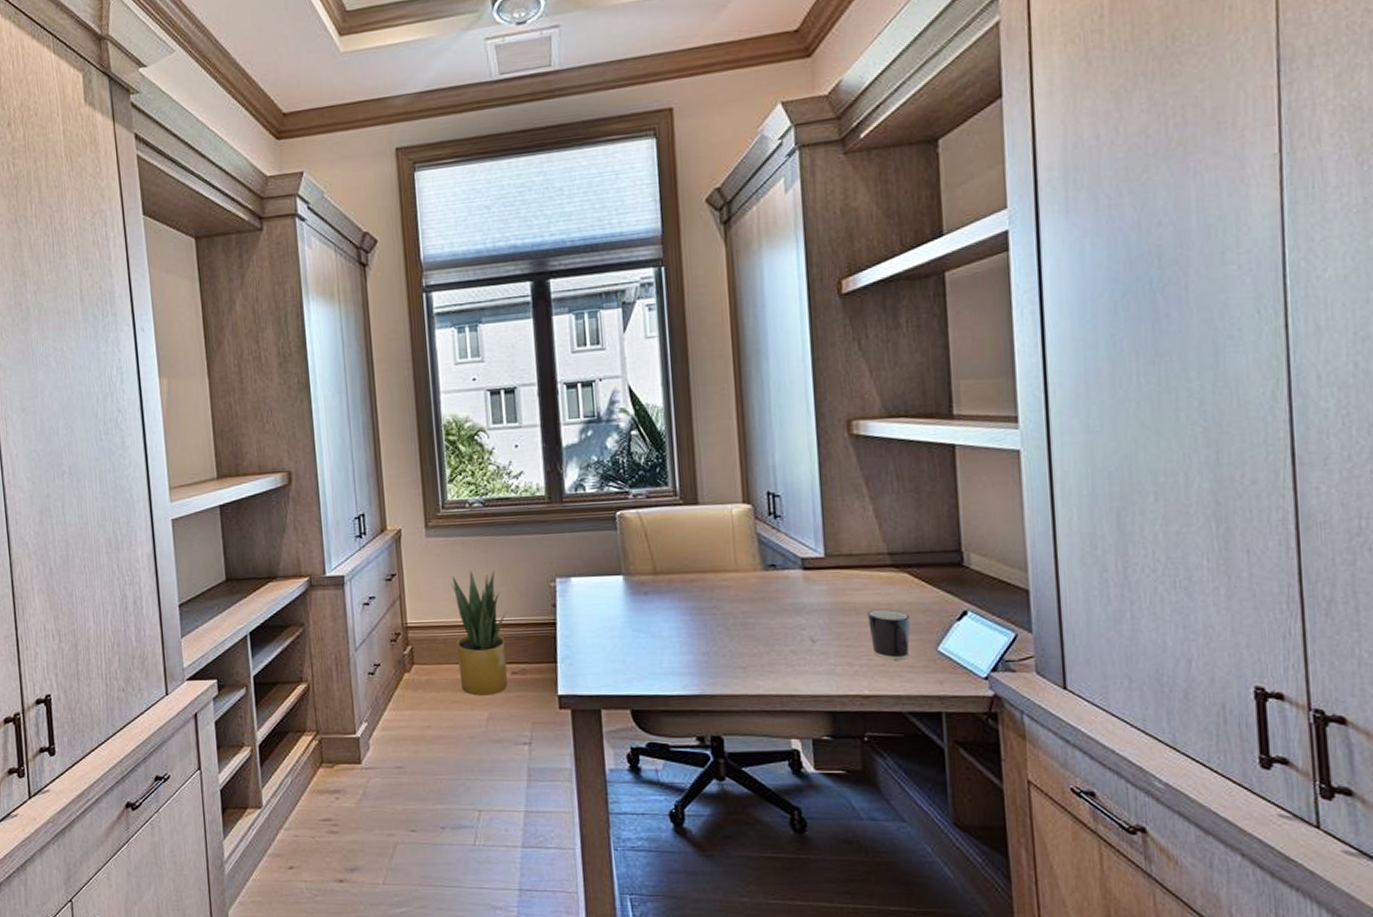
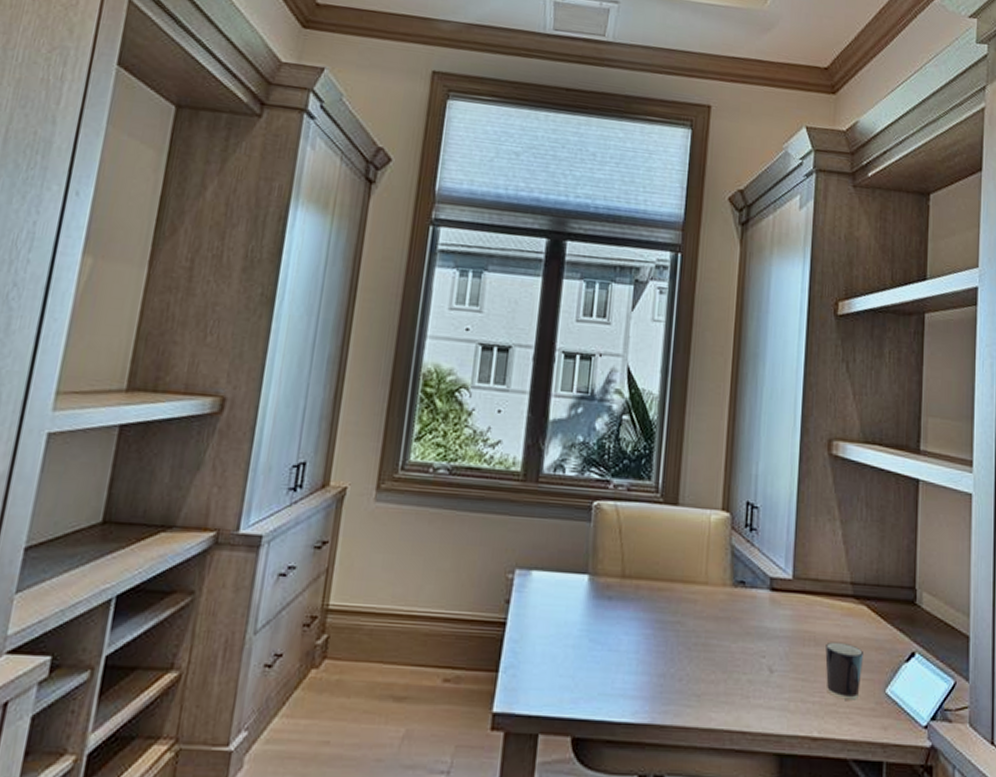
planter: present [450,570,509,696] -> none [379,548,454,707]

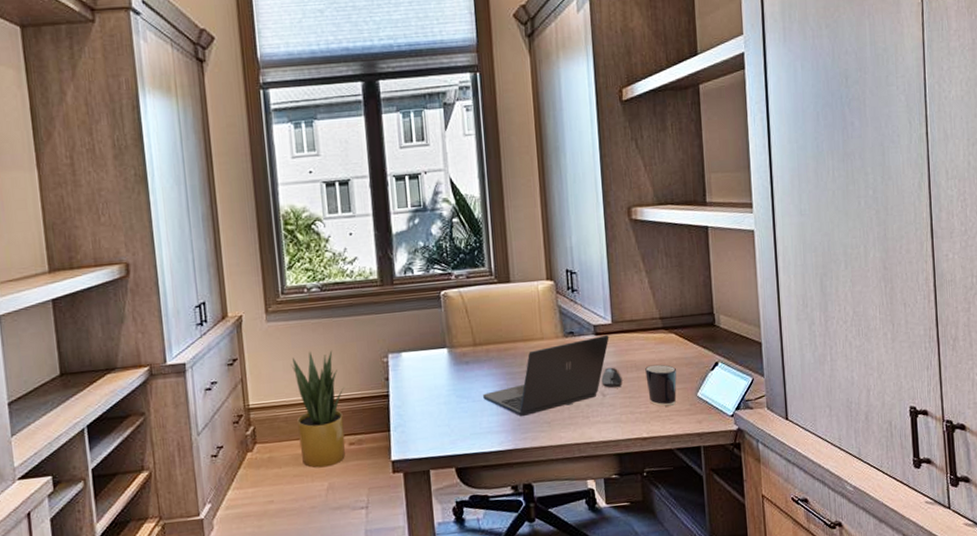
planter: none [379,548,454,707] -> present [291,350,346,468]
laptop: none [622,592,787,683] -> present [483,334,609,417]
computer mouse: none [770,635,797,665] -> present [601,367,623,389]

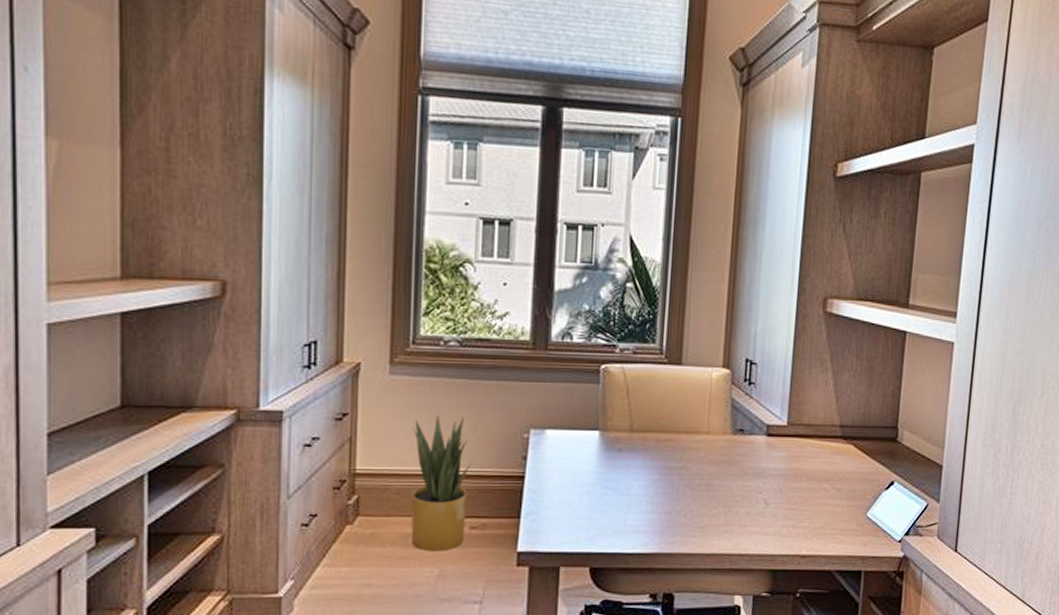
laptop: present [483,334,609,417] -> none [632,437,782,518]
computer mouse: present [601,367,623,389] -> none [766,474,790,498]
mug: present [645,364,677,407] -> none [814,476,849,523]

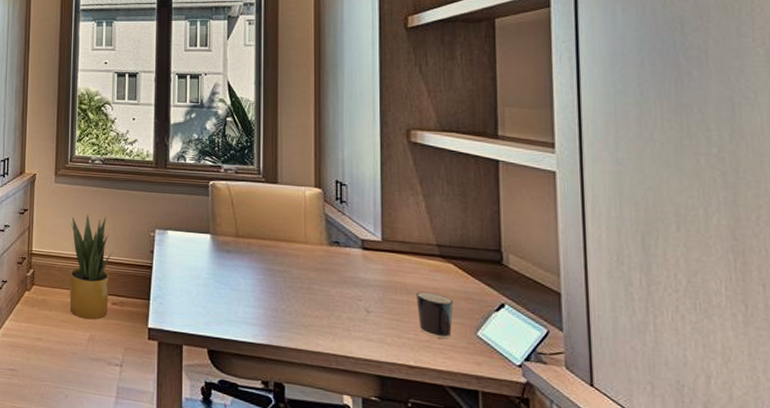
mug: none [814,476,849,523] -> present [416,291,453,339]

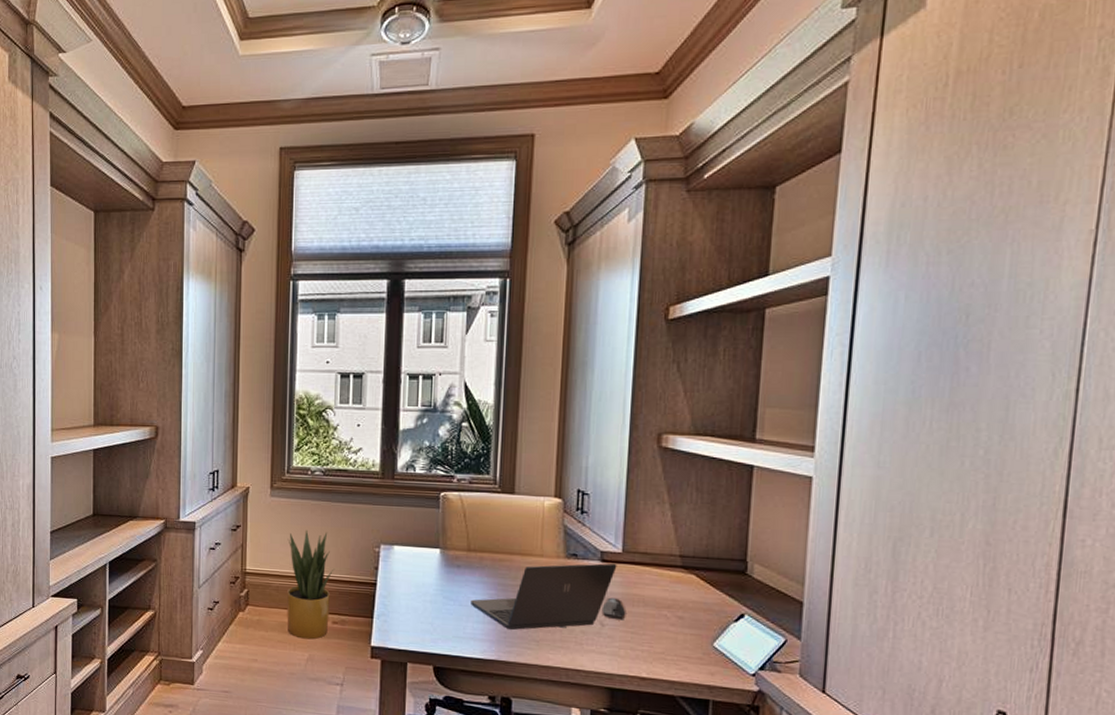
laptop: none [241,251,378,315] -> present [471,563,617,631]
computer mouse: none [366,284,390,308] -> present [602,597,626,621]
mug: present [416,291,453,339] -> none [654,603,691,650]

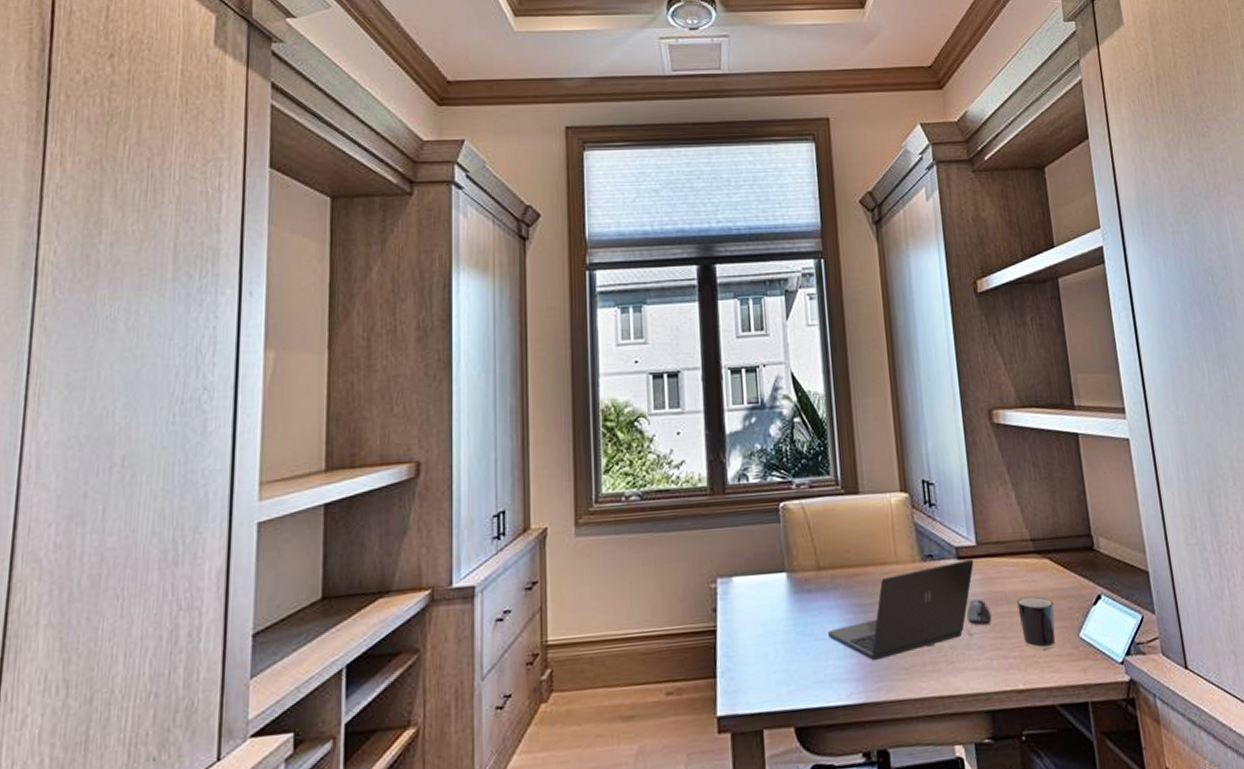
planter: present [287,529,336,640] -> none [601,572,665,726]
mug: none [654,603,691,650] -> present [1017,596,1056,650]

